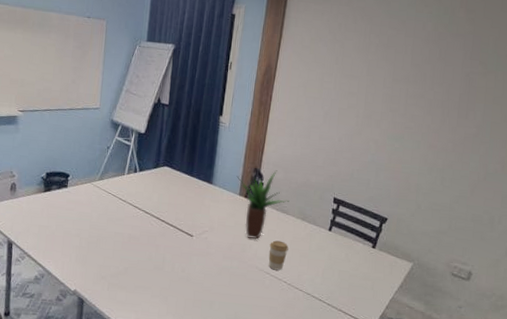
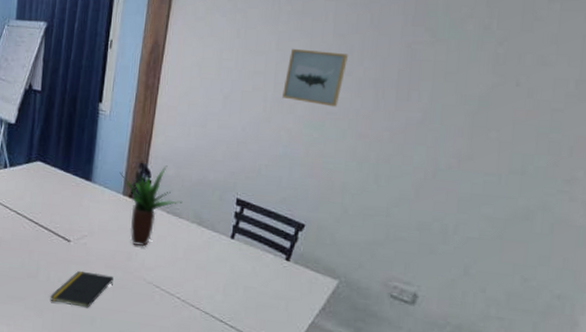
notepad: none [174,261,230,294] -> present [50,270,114,308]
coffee cup: present [268,240,289,271] -> none [158,248,182,284]
wall art: none [371,74,422,123] -> present [282,48,348,107]

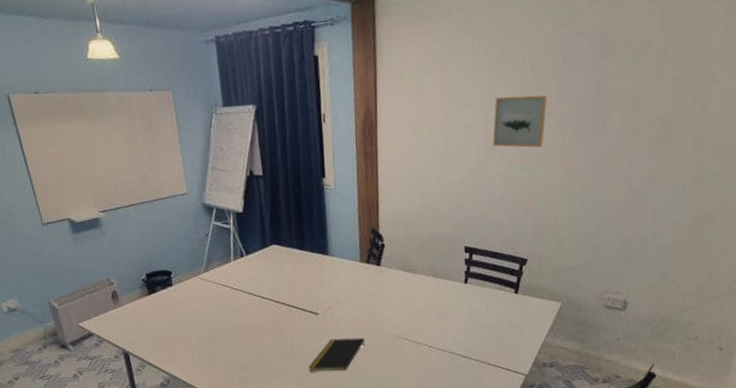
potted plant: present [119,165,183,247] -> none [353,227,417,306]

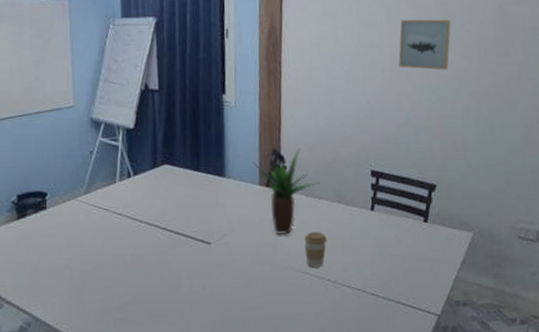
notepad: present [308,337,365,372] -> none [196,271,262,312]
potted plant: none [353,227,417,306] -> present [253,148,320,235]
coffee cup: none [402,303,424,335] -> present [304,232,327,268]

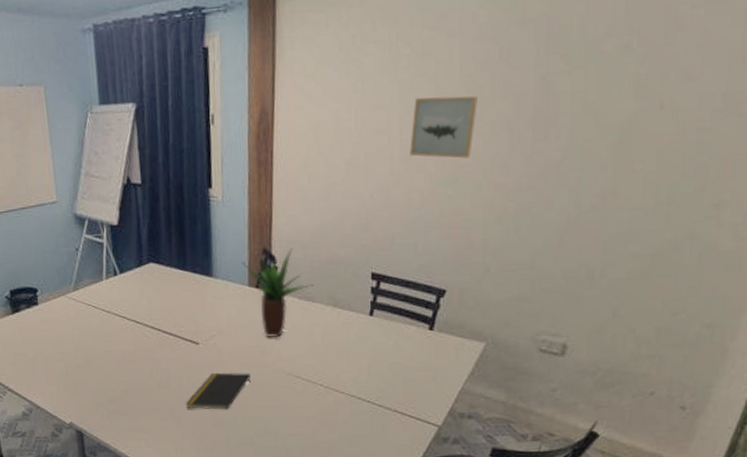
notepad: none [196,271,262,312] -> present [186,372,251,410]
coffee cup: present [304,232,327,268] -> none [296,336,320,372]

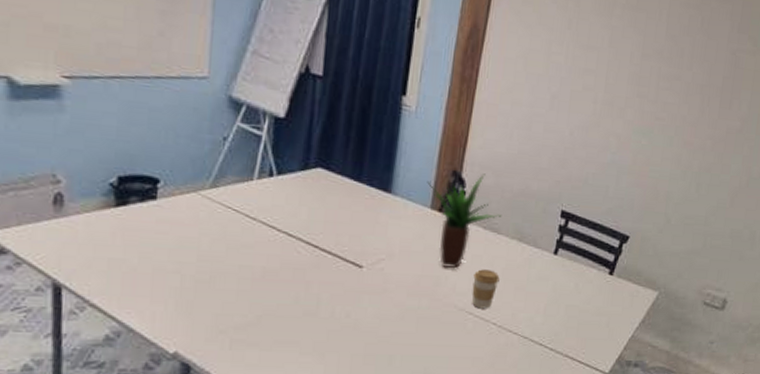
notepad: present [186,372,251,410] -> none [334,301,418,346]
coffee cup: none [296,336,320,372] -> present [472,269,500,309]
wall art: present [410,96,478,159] -> none [613,46,679,113]

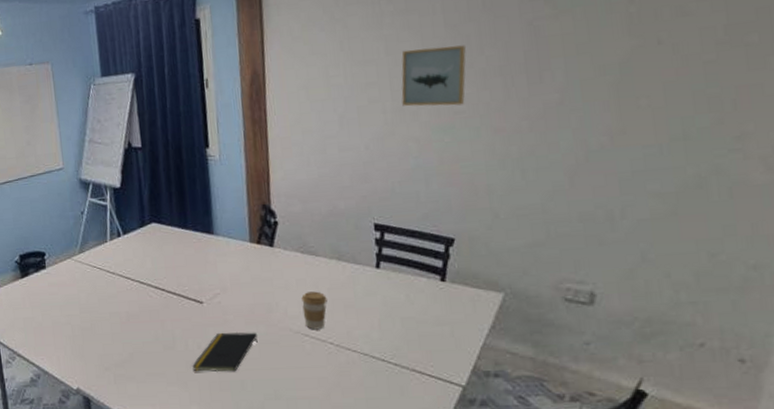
notepad: none [334,301,418,346] -> present [192,331,258,372]
potted plant: present [427,173,502,269] -> none [242,202,316,295]
wall art: none [613,46,679,113] -> present [401,45,466,107]

